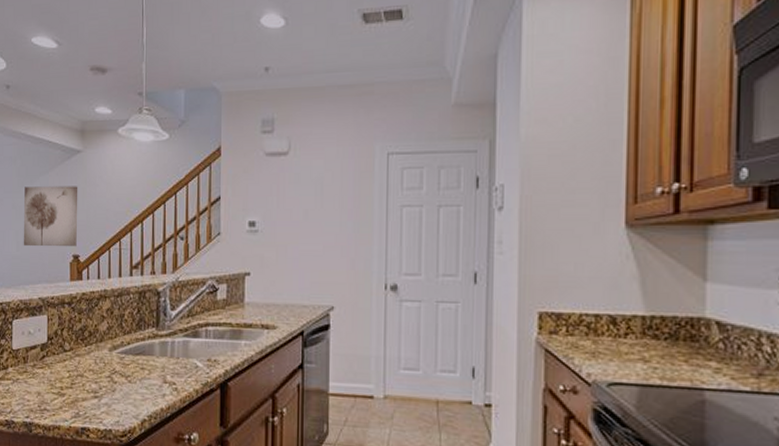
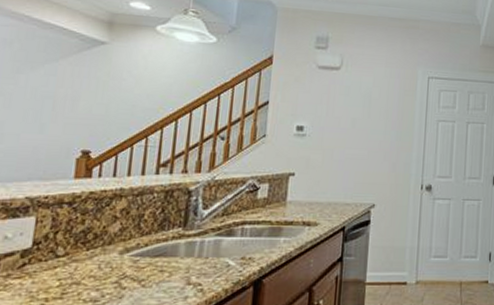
wall art: present [23,186,78,247] -> none [10,73,98,143]

